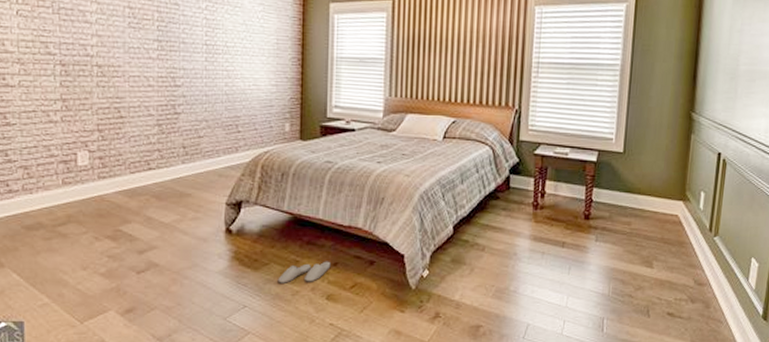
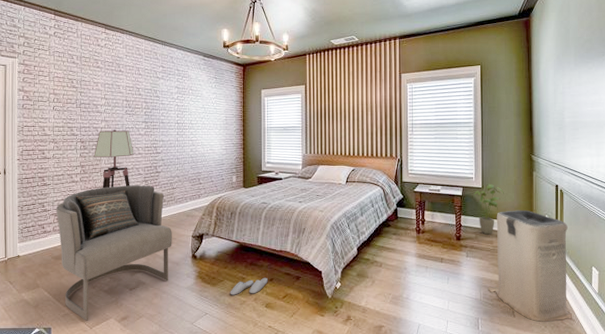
armchair: none [26,130,198,313] -> present [56,185,172,321]
floor lamp: none [81,49,142,133] -> present [94,129,134,189]
house plant: none [613,147,651,214] -> present [474,183,504,235]
laundry basket: none [619,183,727,323] -> present [487,210,572,322]

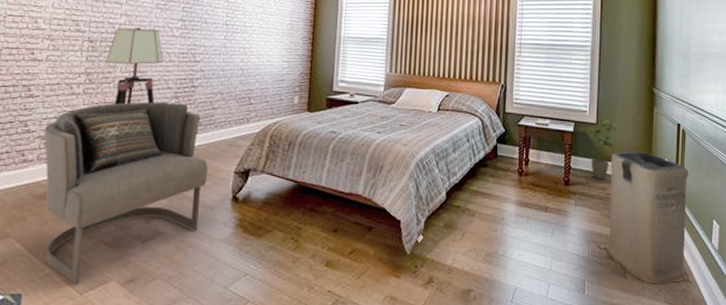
slippers: present [230,277,268,295] -> none [279,227,331,250]

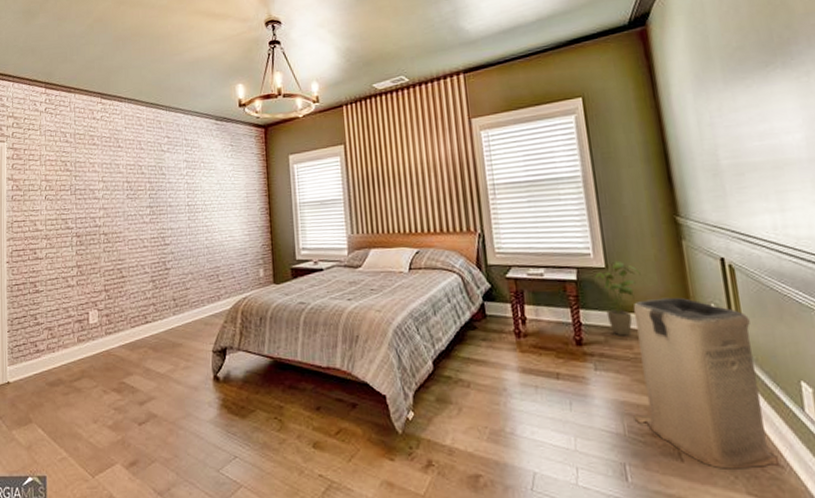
armchair: present [44,102,208,284] -> none [50,286,188,467]
floor lamp: present [106,27,164,105] -> none [91,218,139,293]

